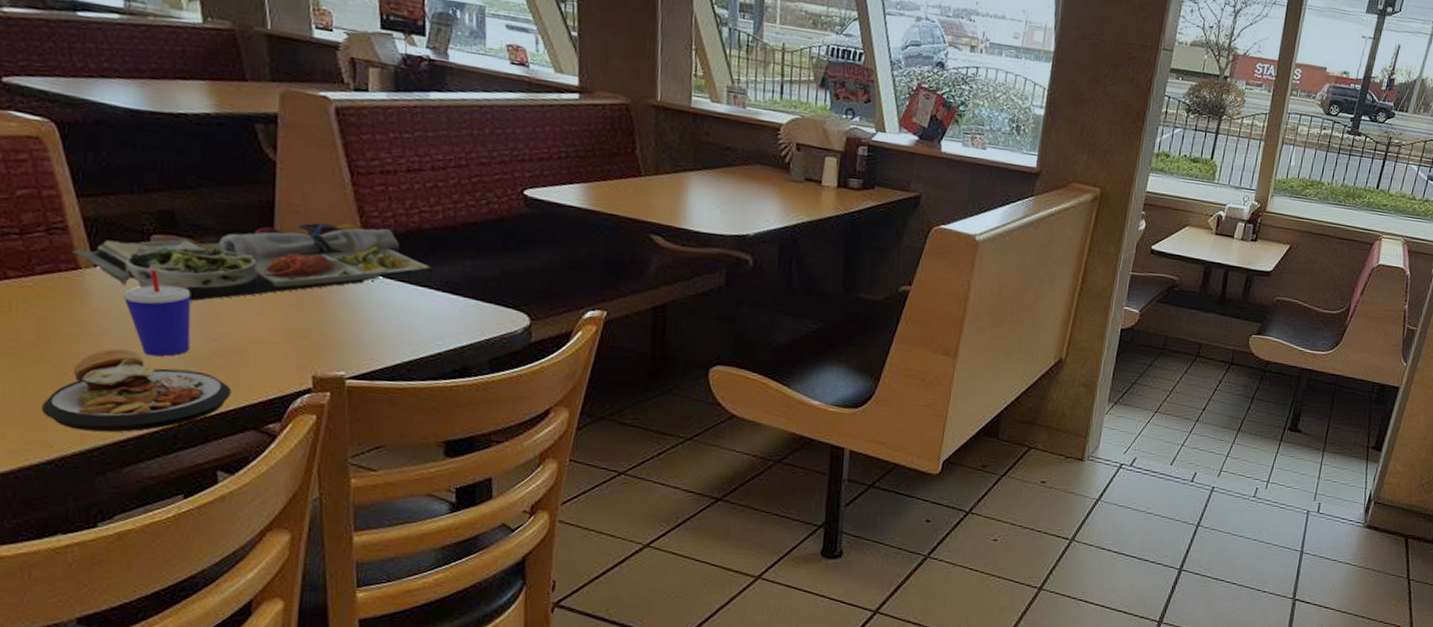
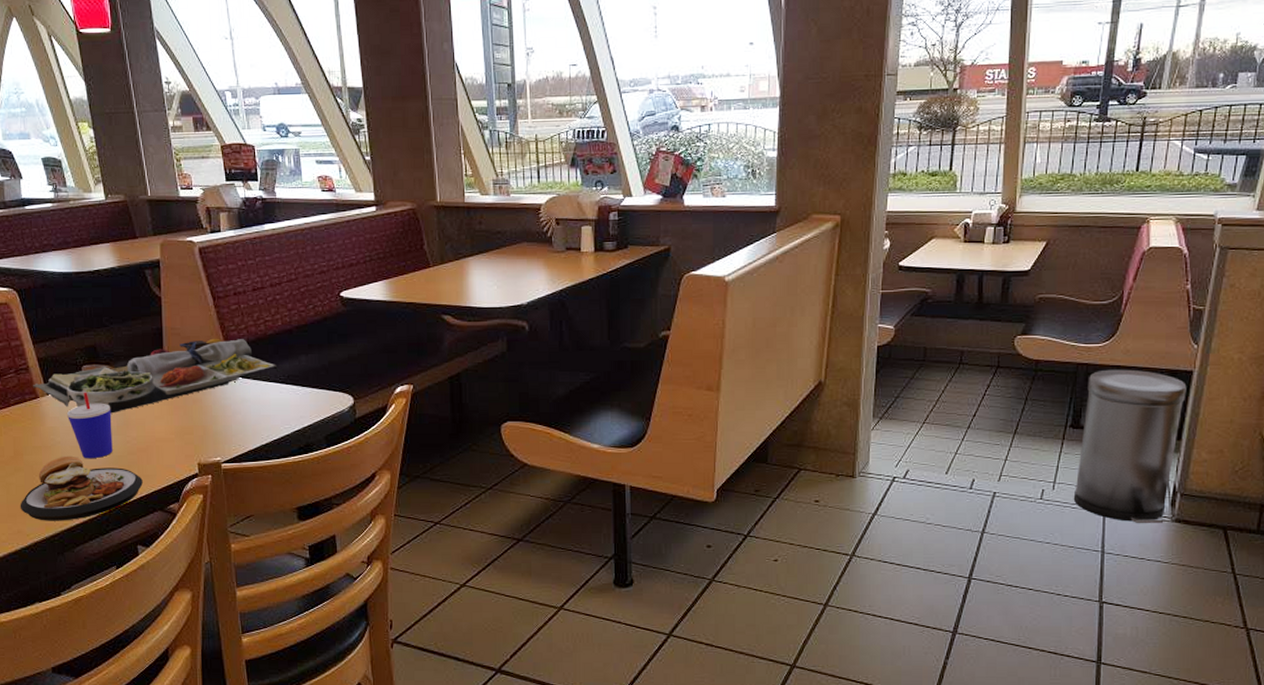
pedal bin: none [1282,377,1393,528] -> present [1073,369,1187,524]

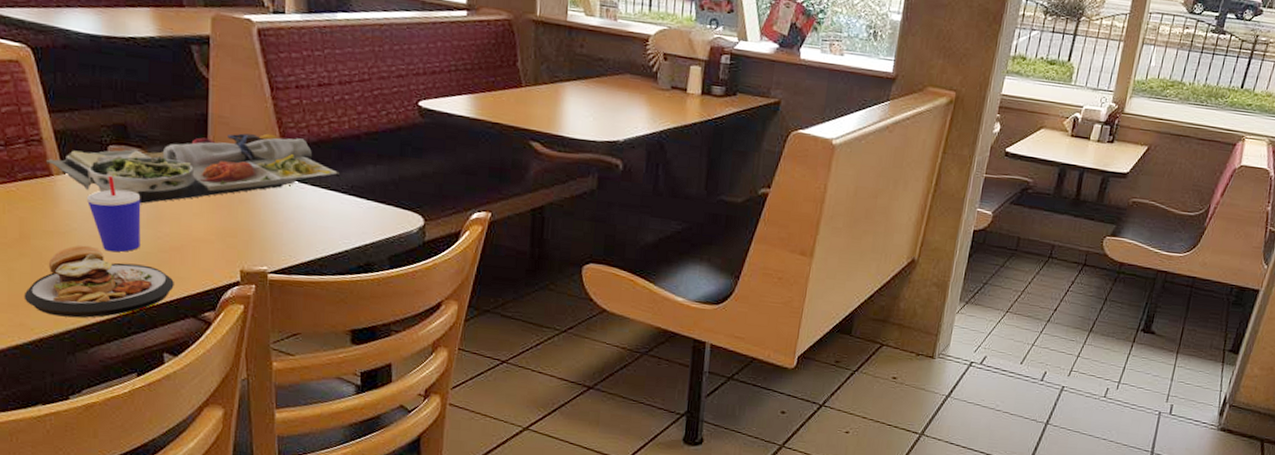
pedal bin: present [1073,369,1187,524] -> none [1133,279,1252,430]

